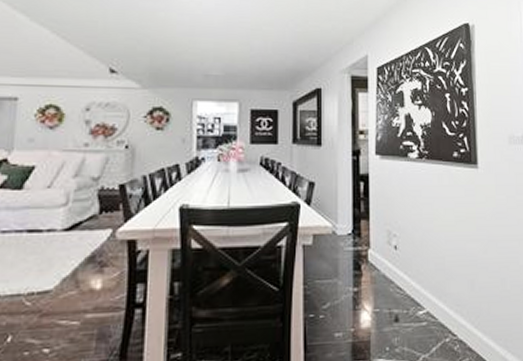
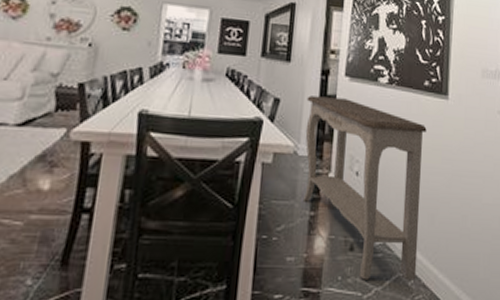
console table: none [340,176,462,349] -> present [302,96,427,281]

